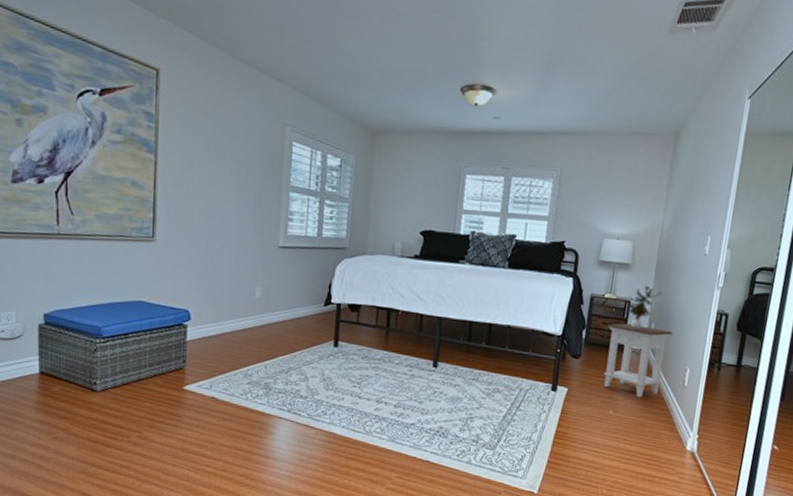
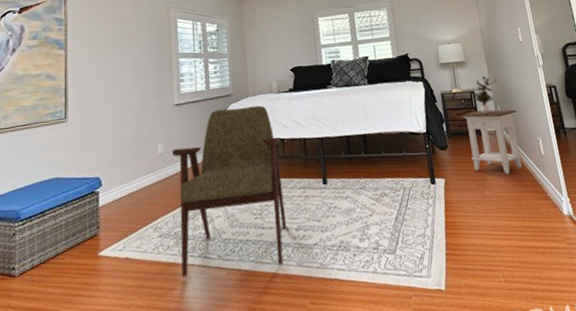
armchair: none [267,262,394,436] -> present [171,105,287,278]

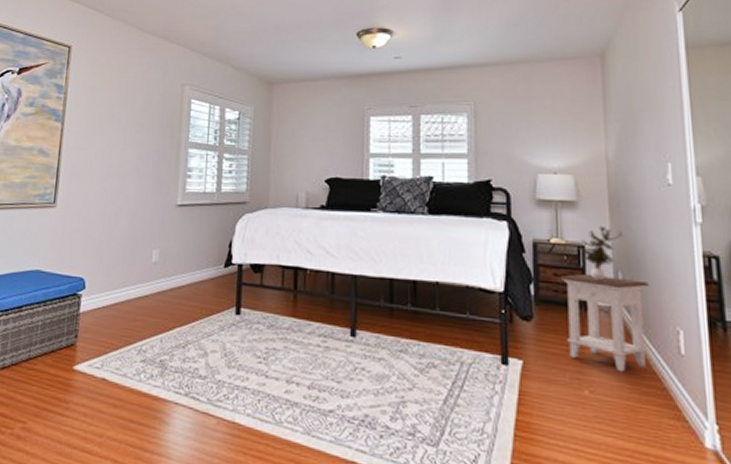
armchair: present [171,105,287,278] -> none [162,219,302,428]

